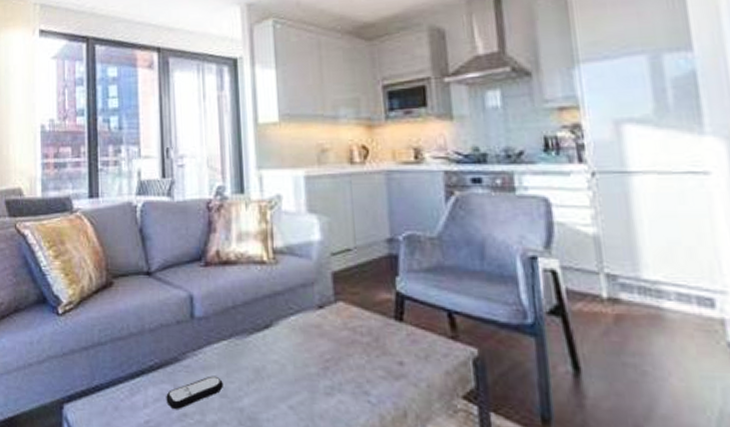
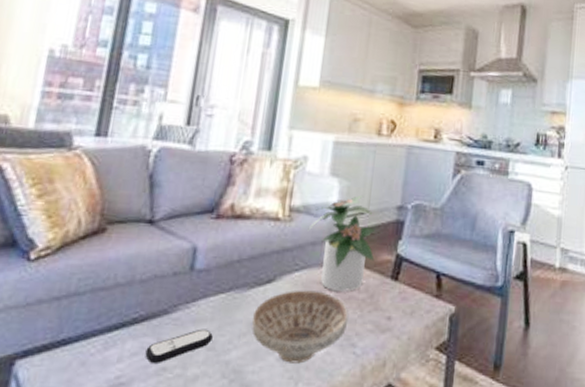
decorative bowl: none [256,334,356,412] -> present [251,290,349,364]
potted plant: none [295,231,373,336] -> present [308,196,375,292]

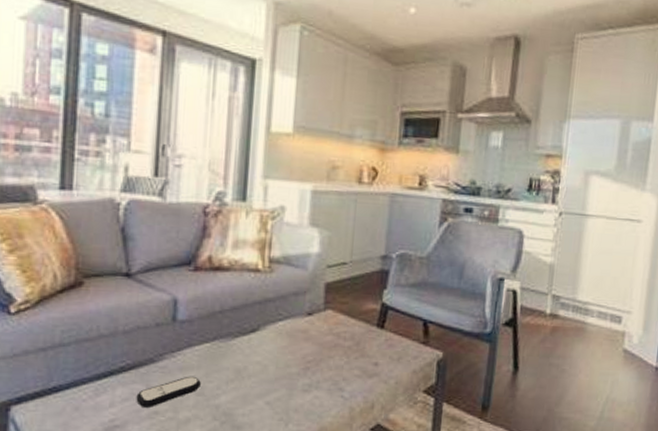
decorative bowl: present [251,290,349,364] -> none [238,338,336,407]
potted plant: present [308,196,375,292] -> none [289,246,360,340]

